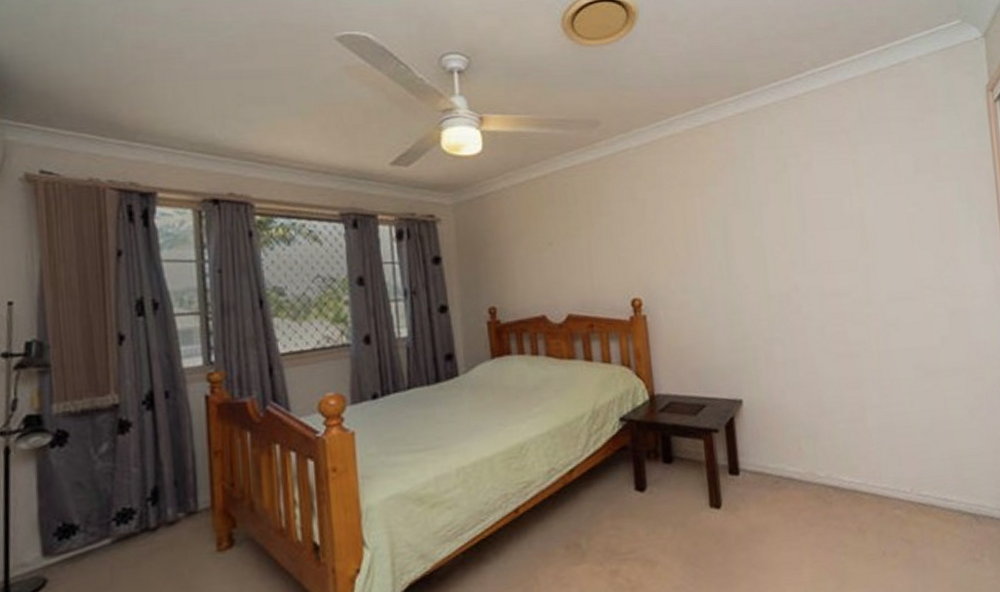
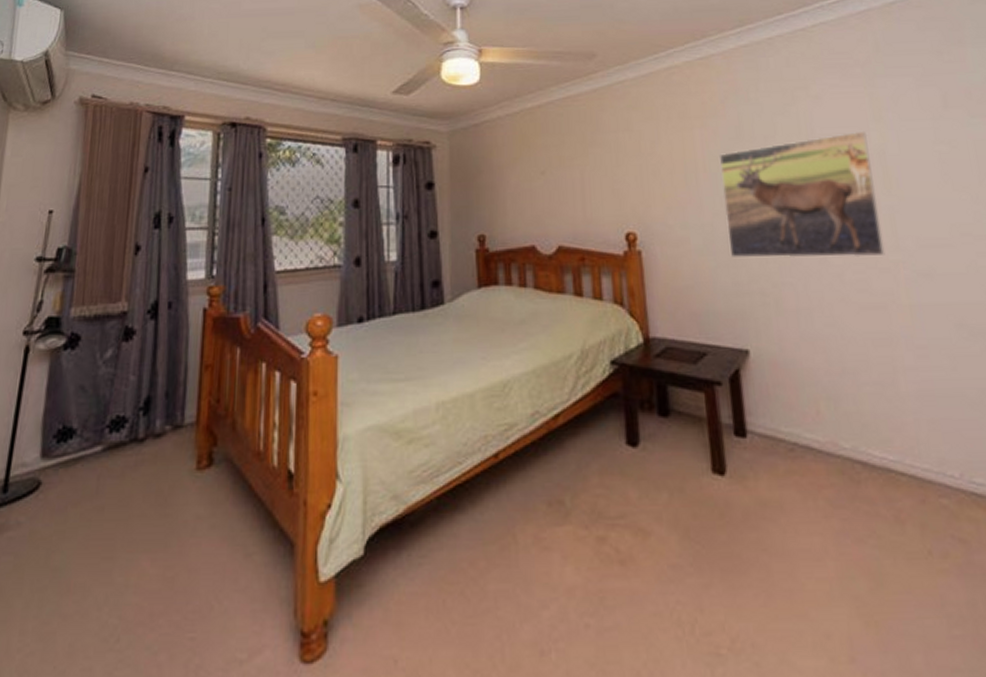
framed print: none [718,195,860,318] -> present [720,130,886,258]

